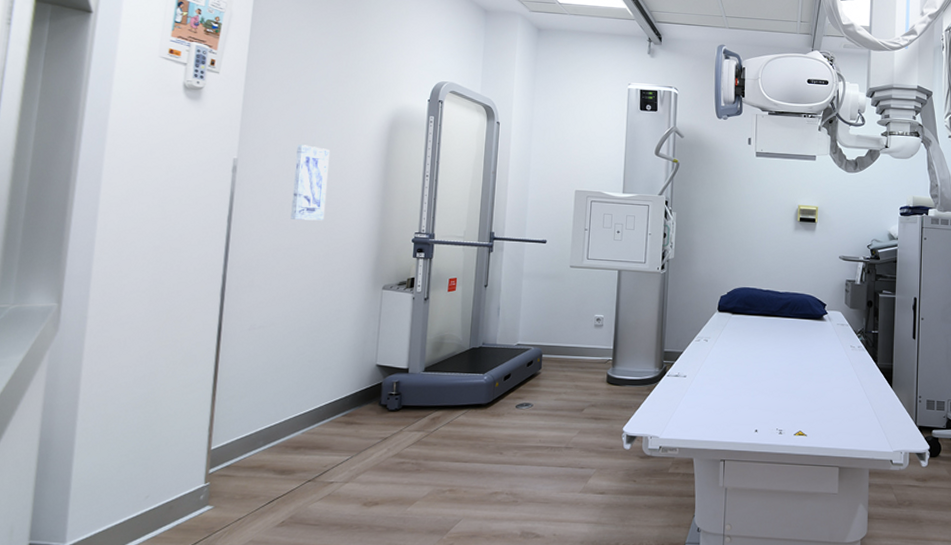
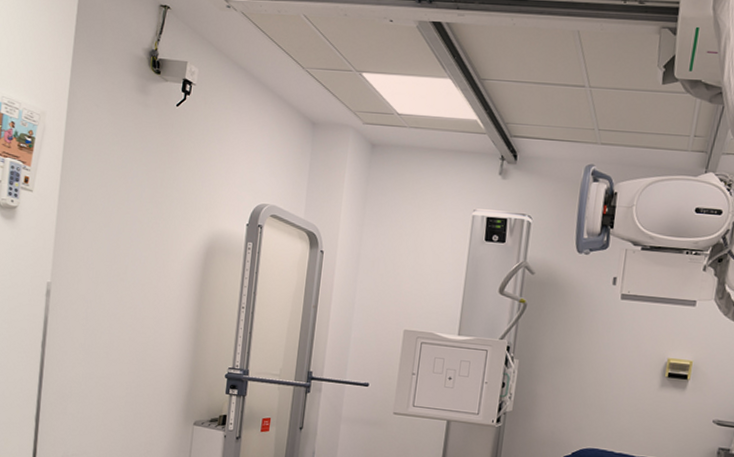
wall art: present [290,144,330,221] -> none [103,269,143,351]

